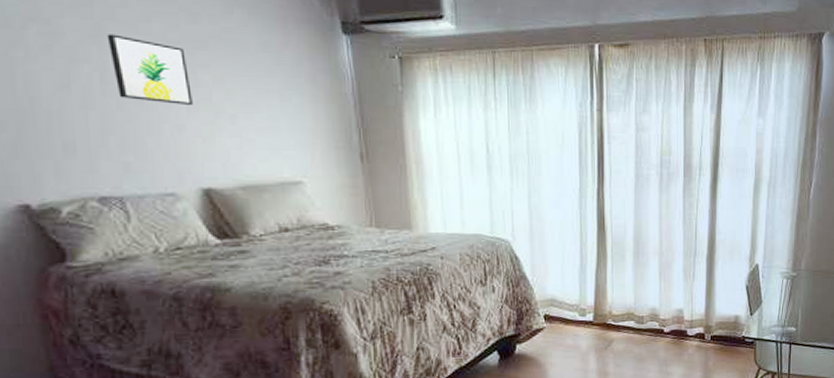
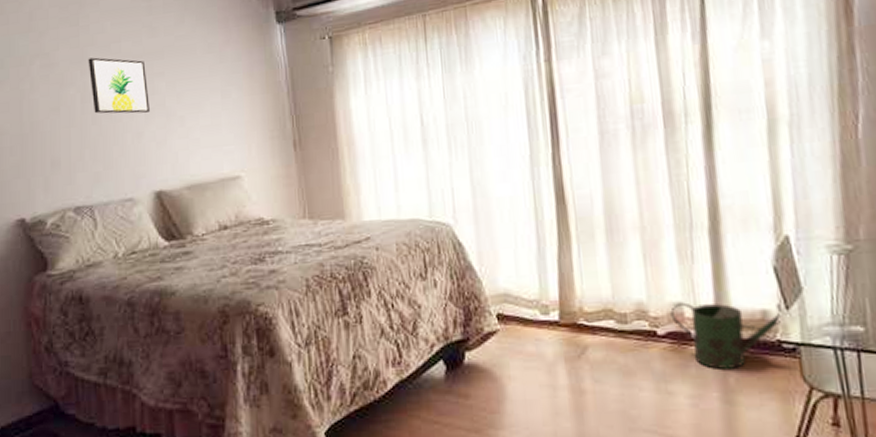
watering can: none [674,309,748,356] -> present [670,302,783,369]

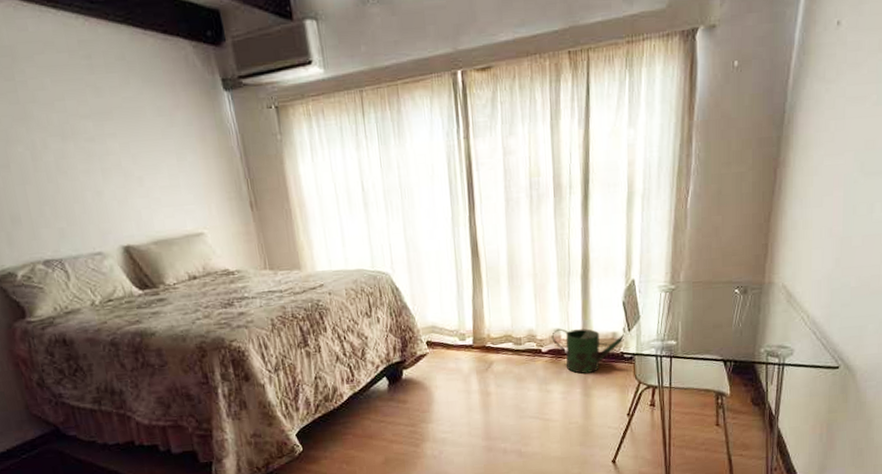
wall art: present [88,57,150,114] -> none [31,115,106,173]

